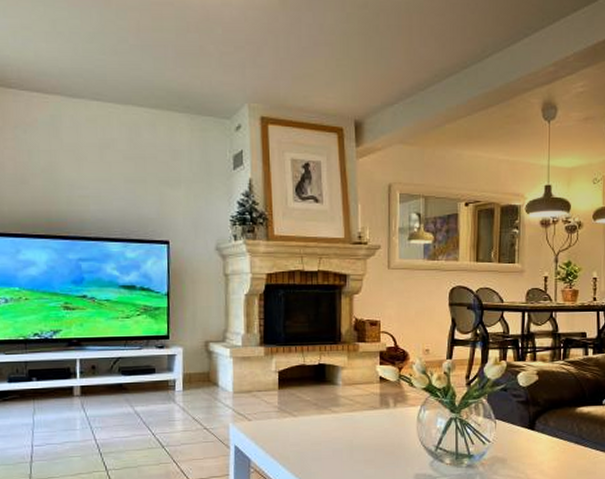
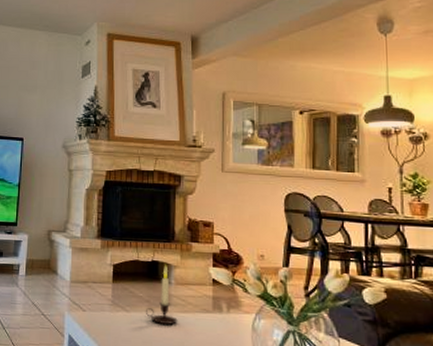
candle: none [314,367,346,425] -> present [146,265,178,325]

